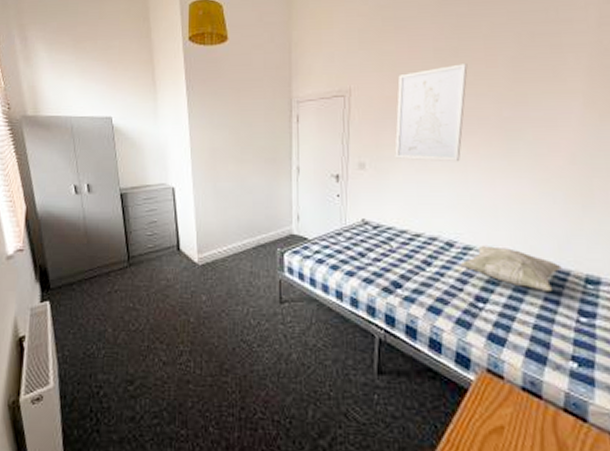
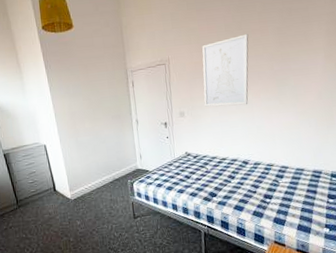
decorative pillow: present [460,246,562,291] -> none [253,160,317,186]

